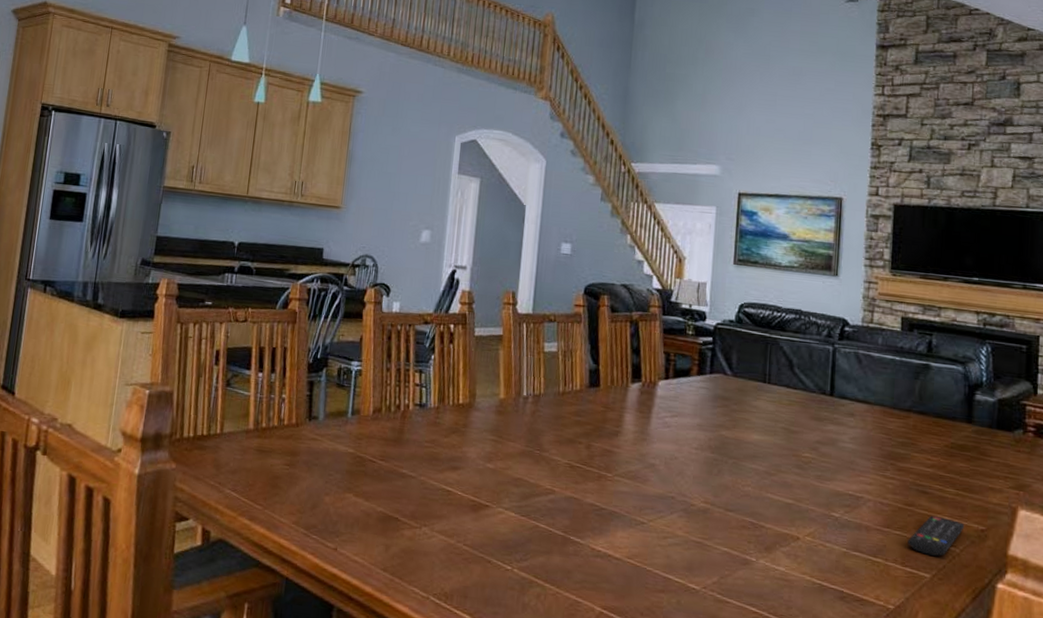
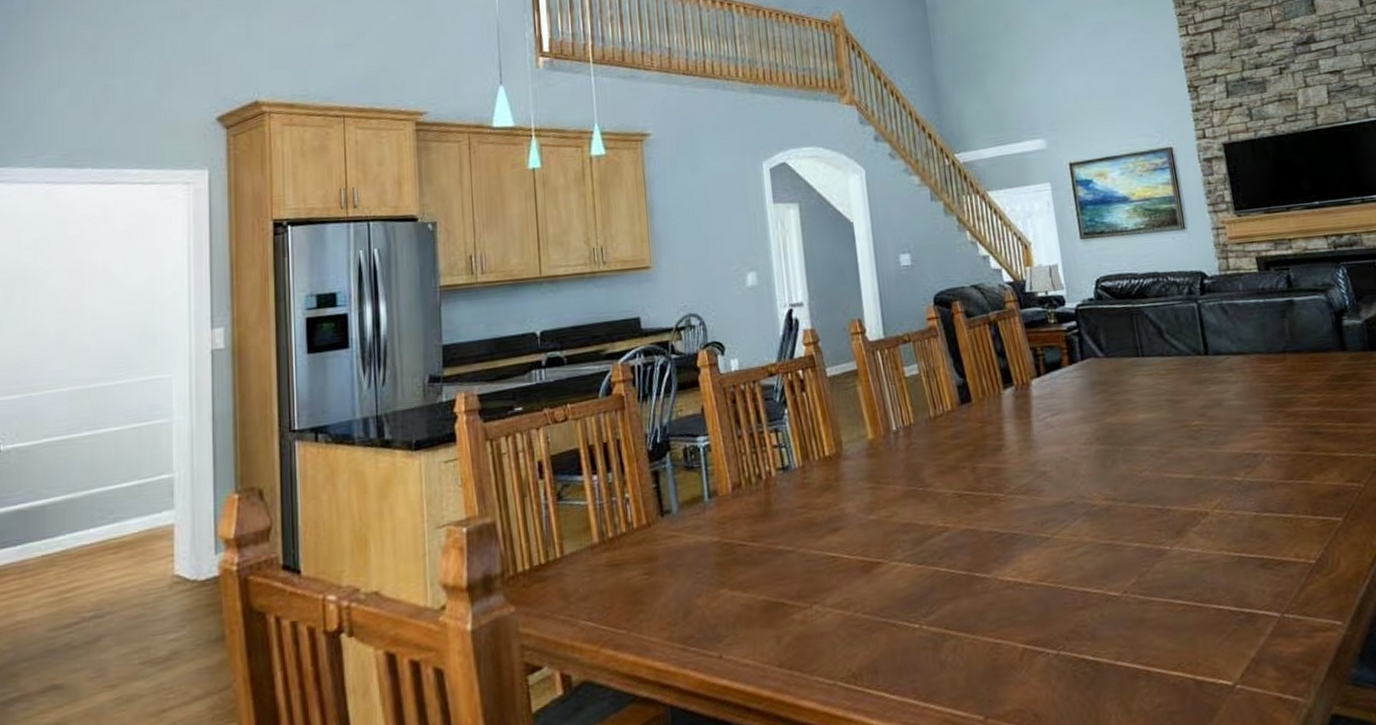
remote control: present [907,515,965,556] -> none [1313,454,1364,498]

